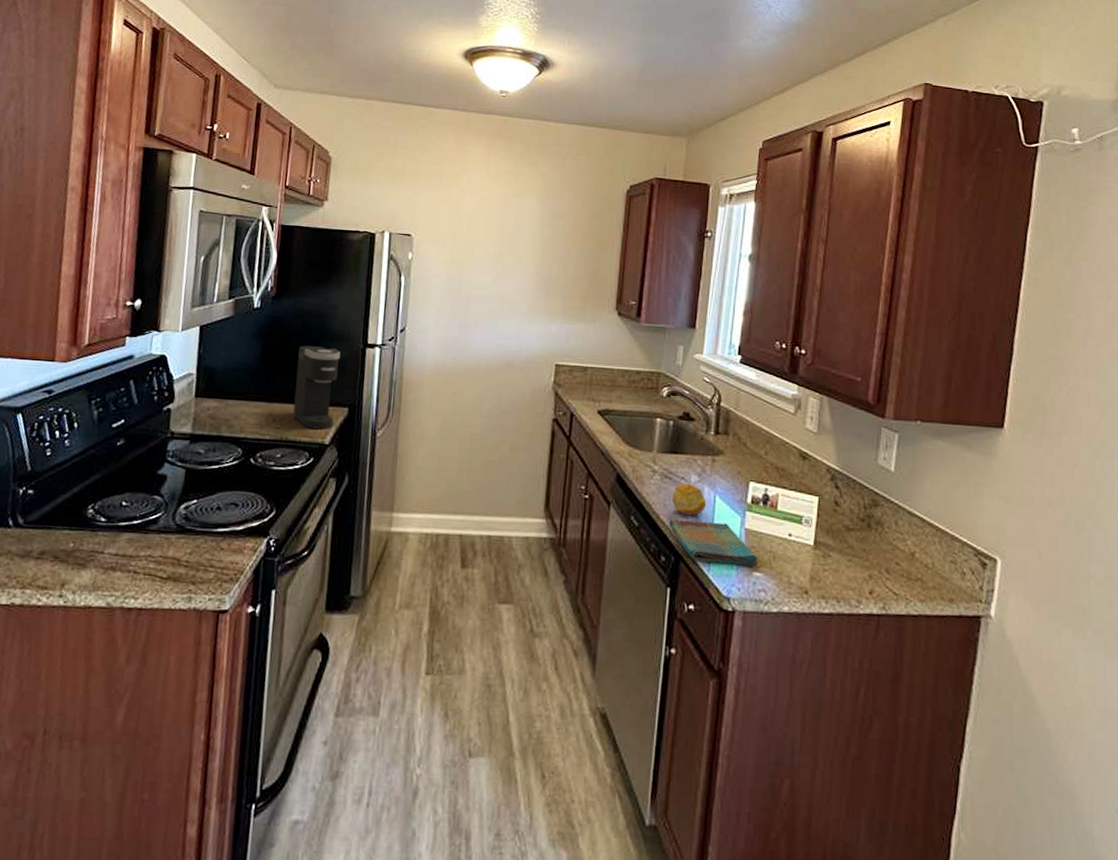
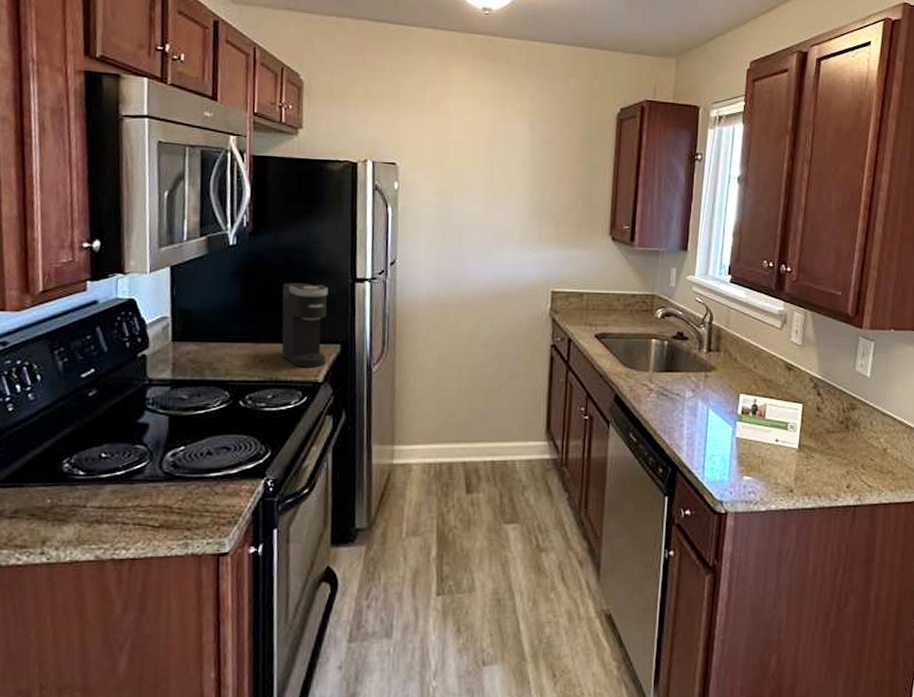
dish towel: present [669,518,758,567] -> none [666,432,748,471]
fruit: present [671,483,707,516] -> none [667,399,701,429]

